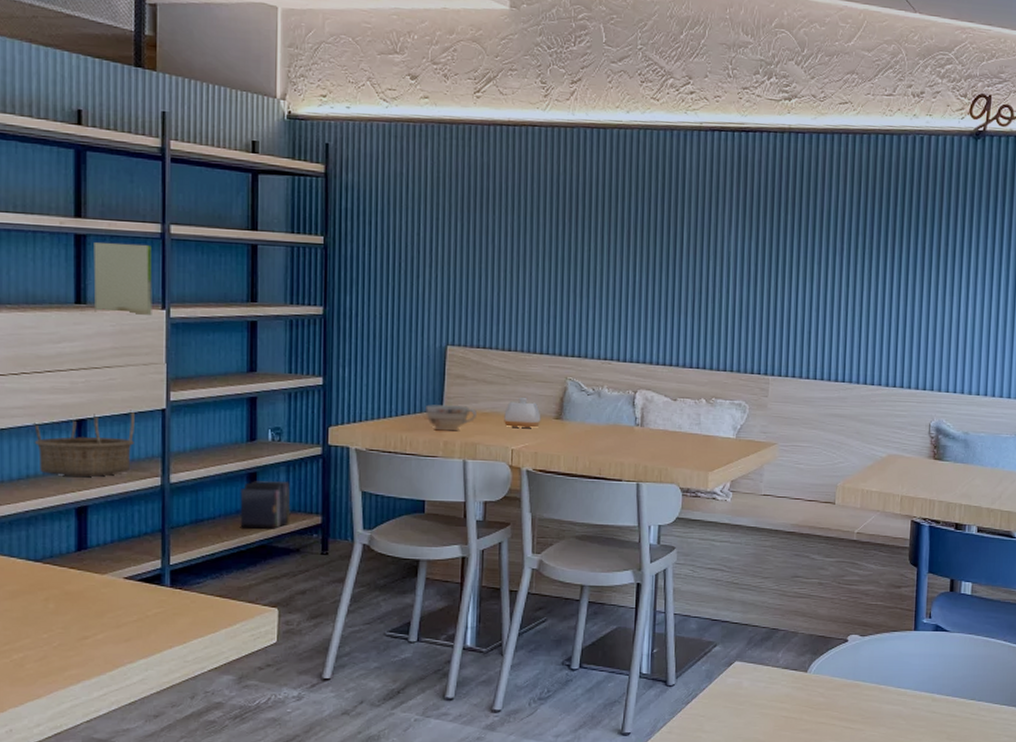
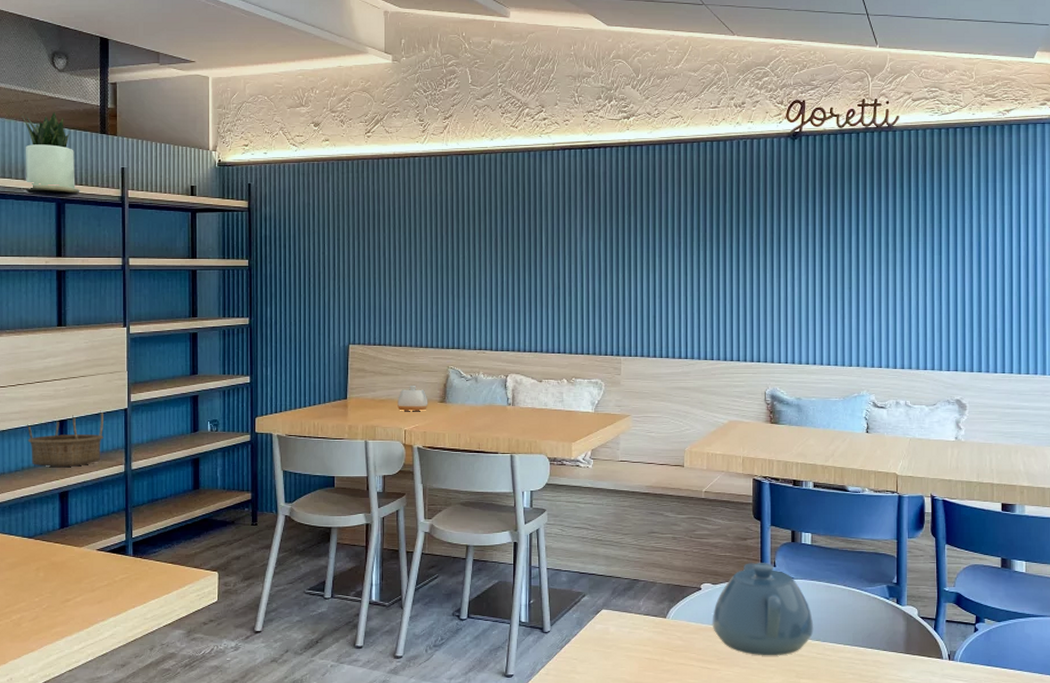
planter: none [28,34,107,143] -> present [21,112,80,197]
book: present [93,242,153,316] -> none [71,275,116,333]
books: present [240,480,290,529] -> none [186,464,225,505]
teacup: present [425,404,476,431] -> none [332,395,375,417]
teapot: none [858,613,969,715] -> present [712,563,814,655]

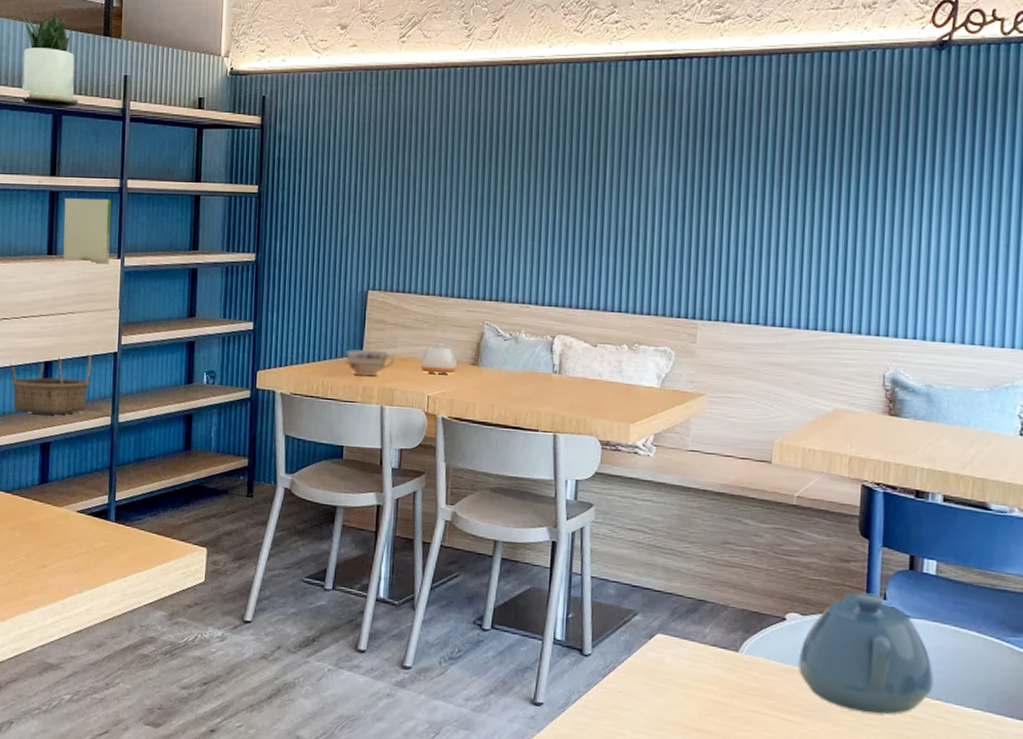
book: none [71,275,116,333] -> present [63,198,111,265]
teacup: none [332,395,375,417] -> present [345,349,395,377]

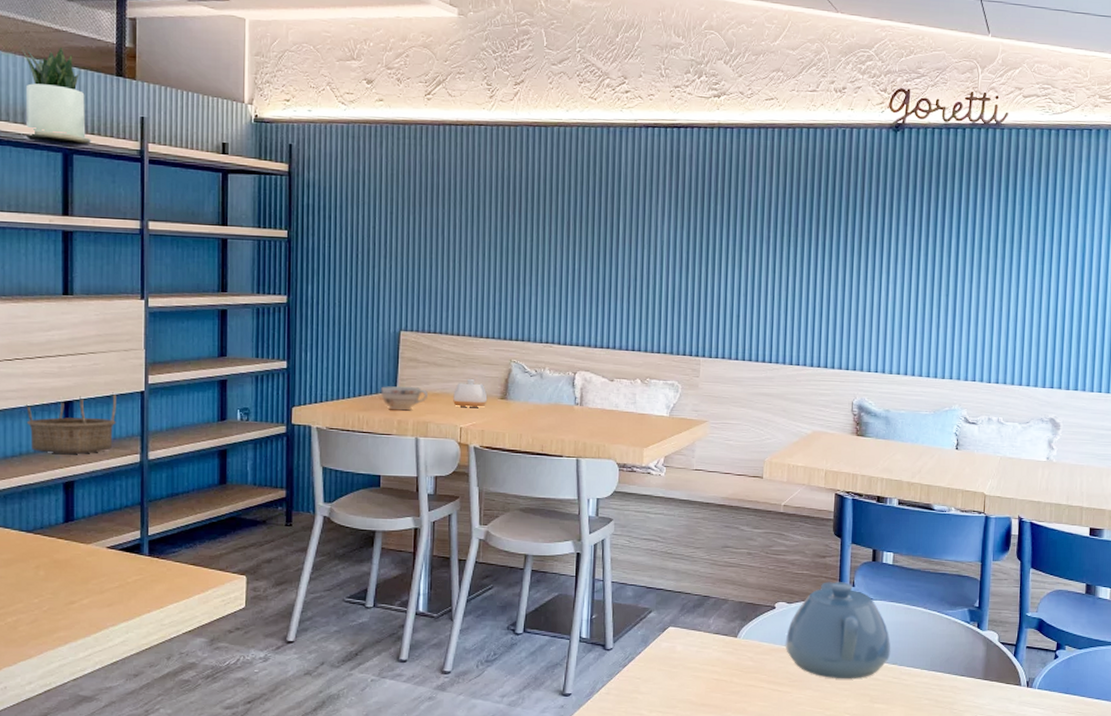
book: present [63,198,111,265] -> none [79,238,132,305]

